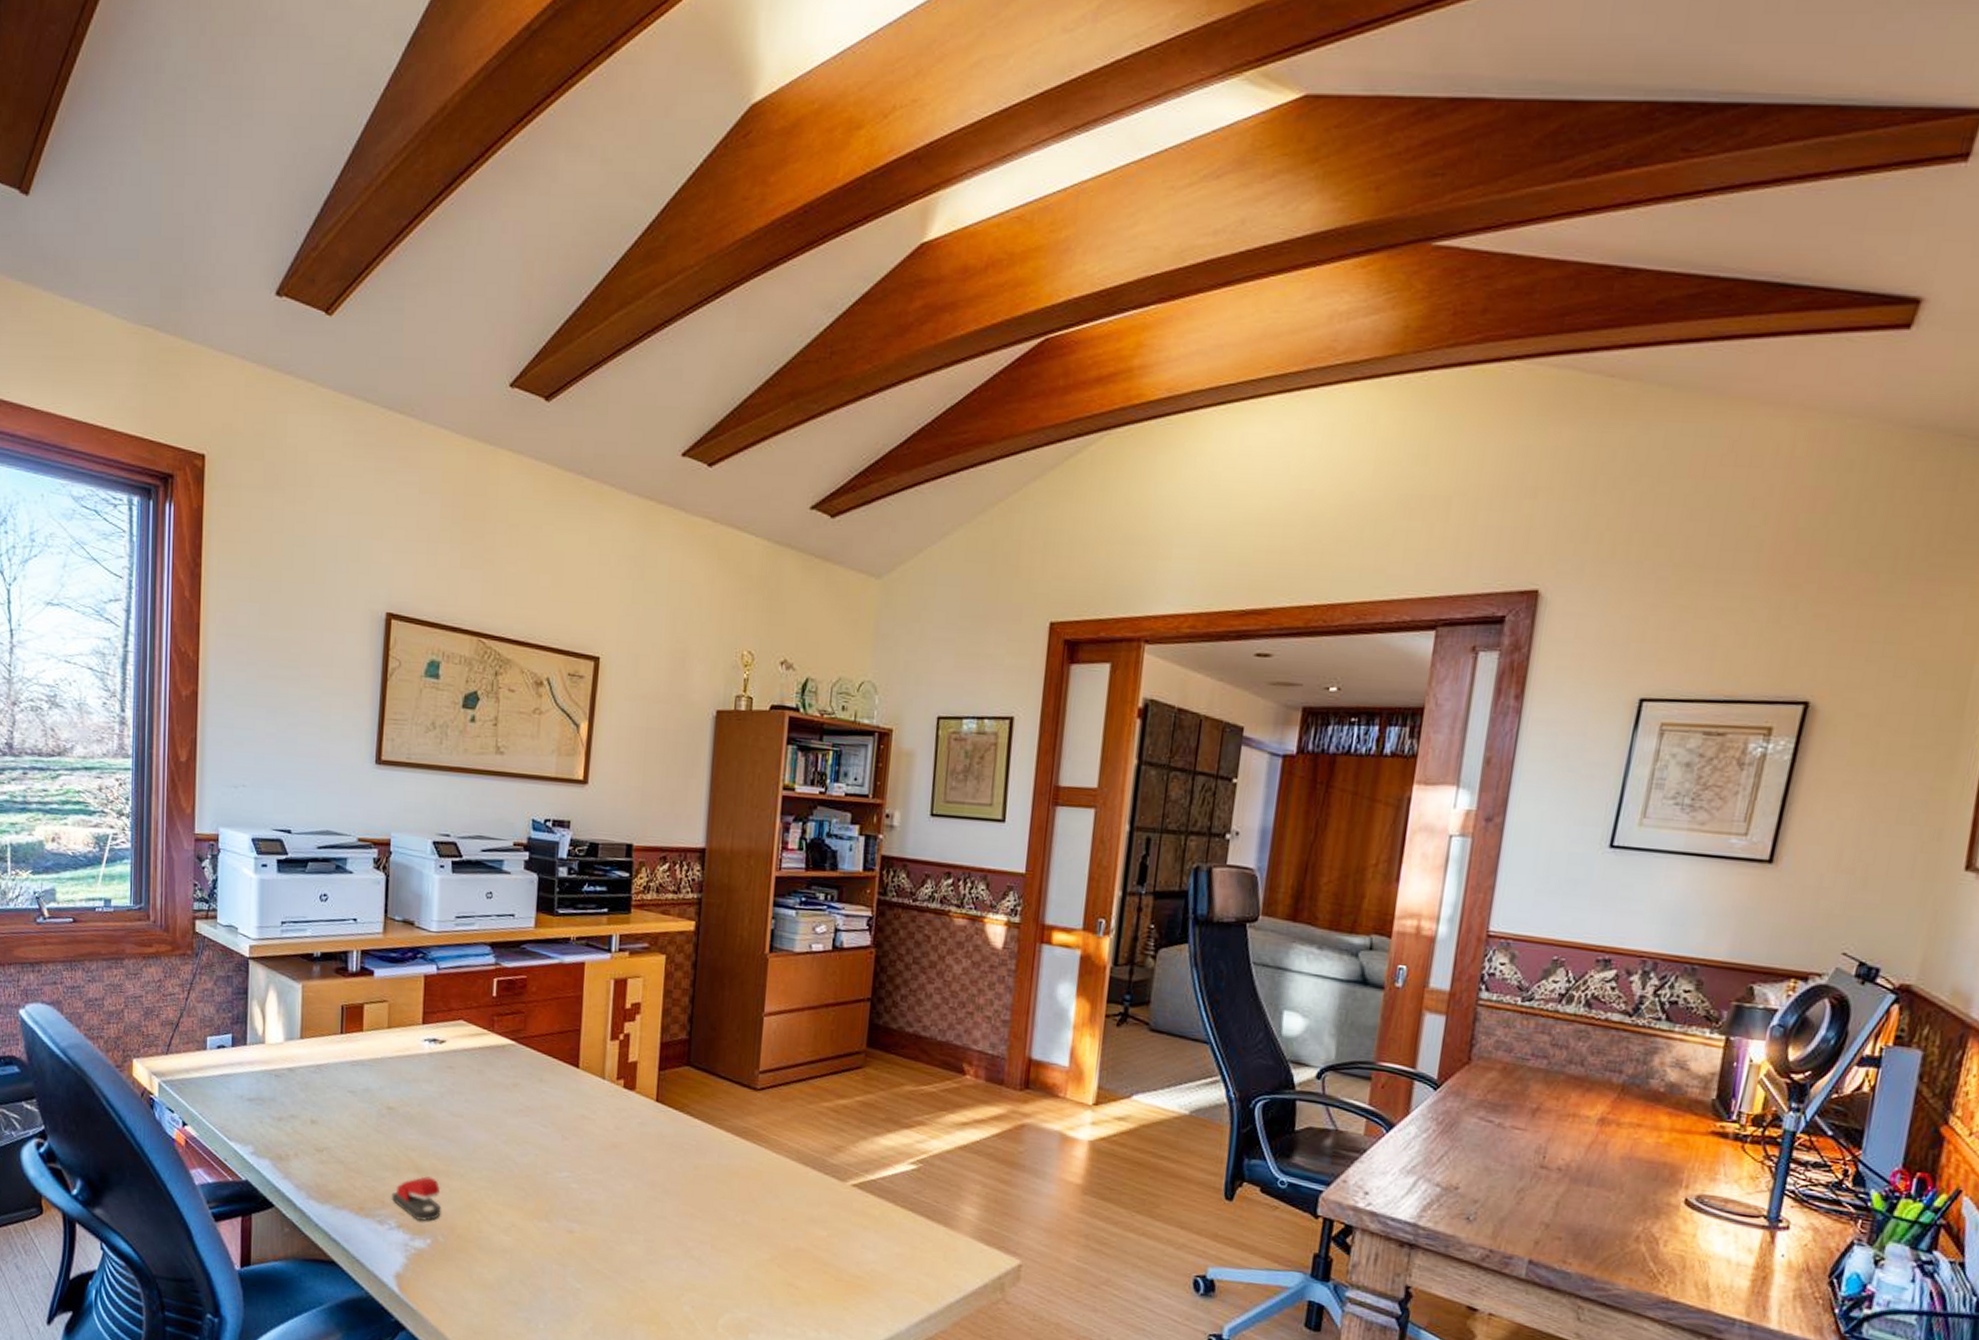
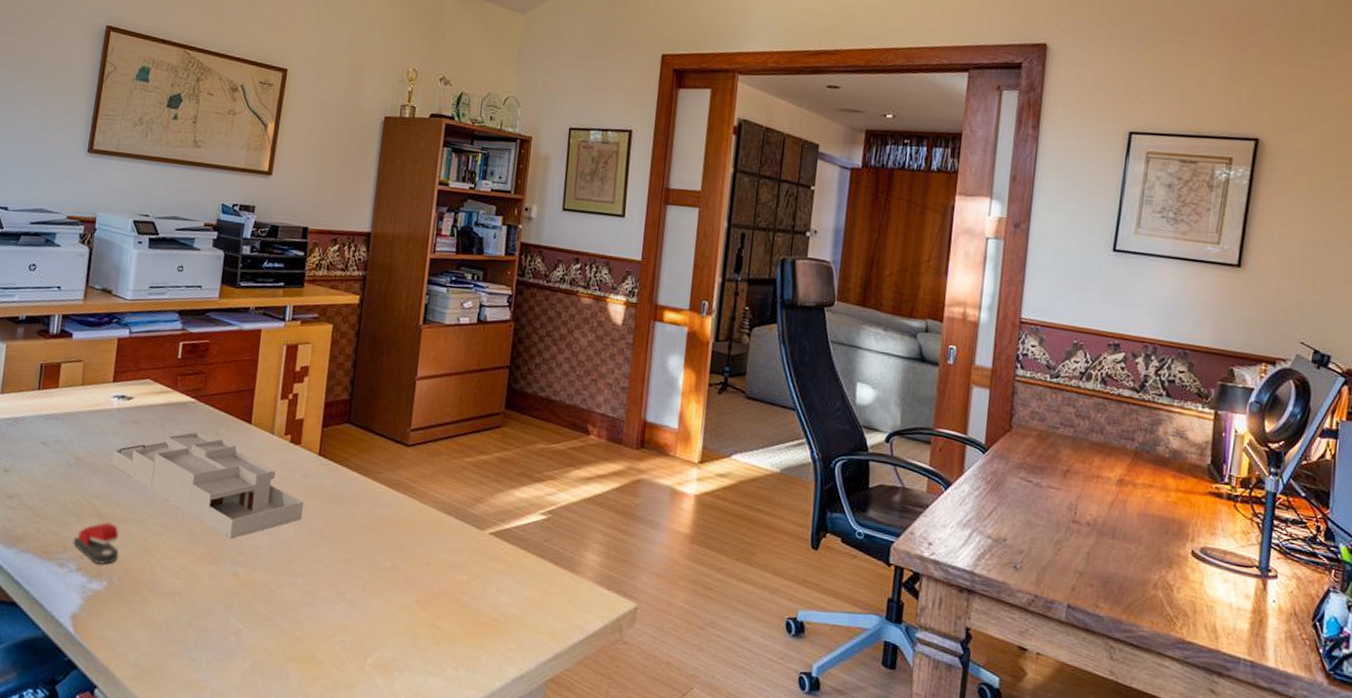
desk organizer: none [427,1077,641,1193] -> present [112,431,303,539]

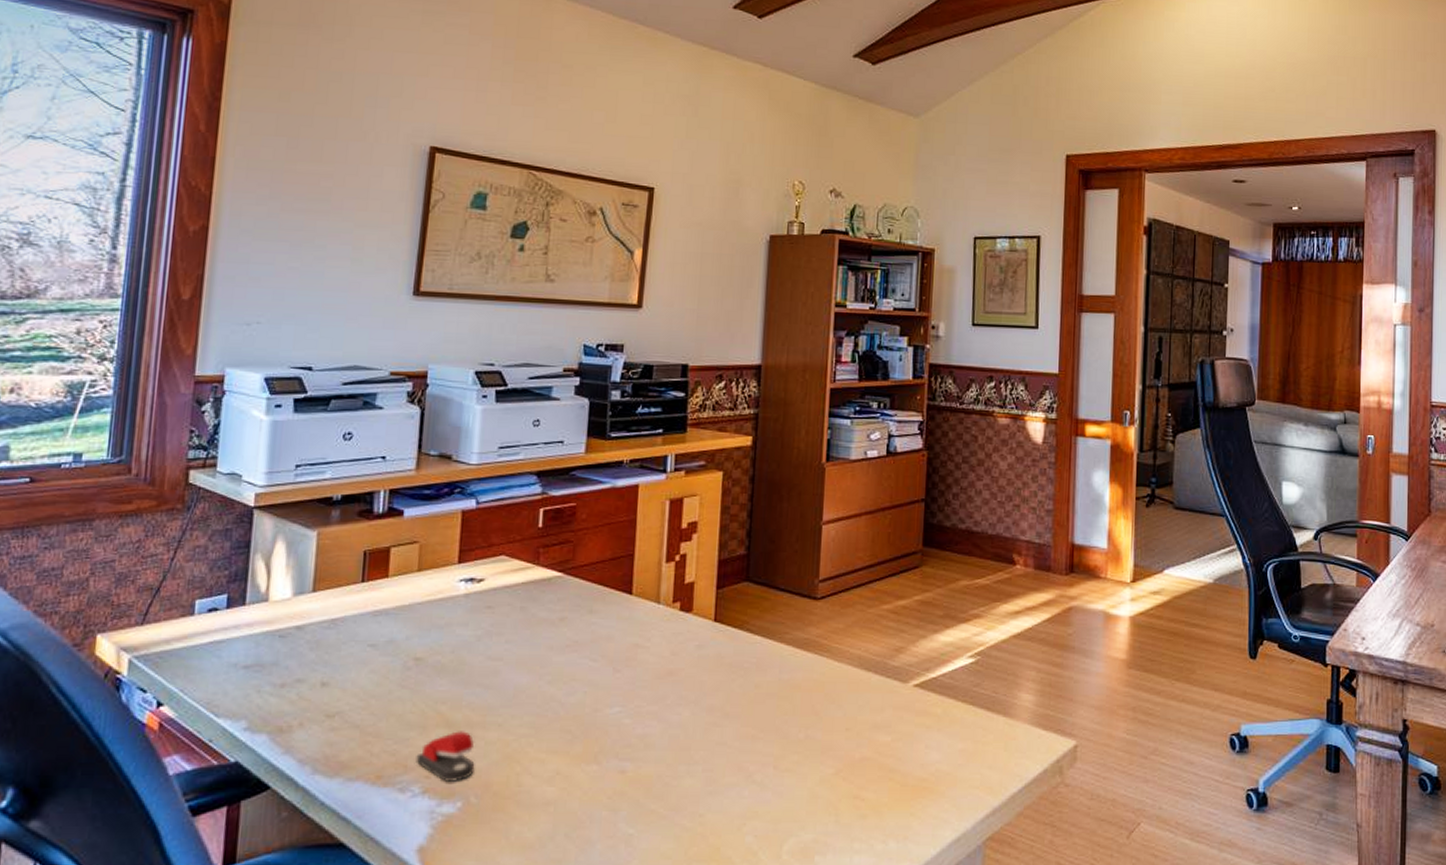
desk organizer: present [112,431,303,539] -> none [461,610,699,730]

